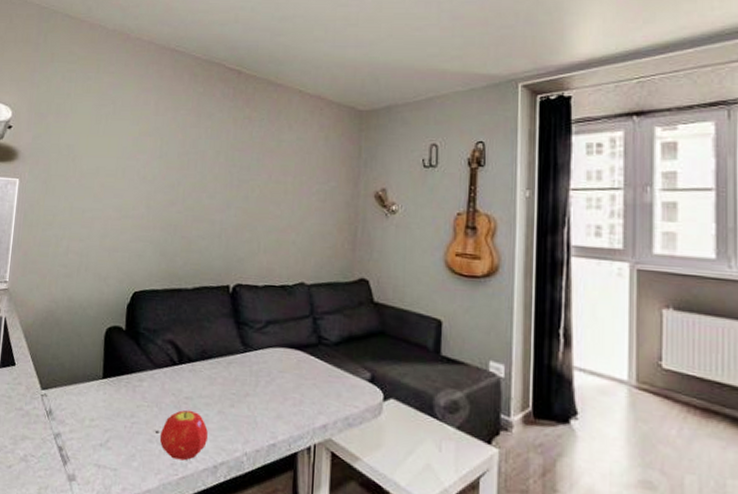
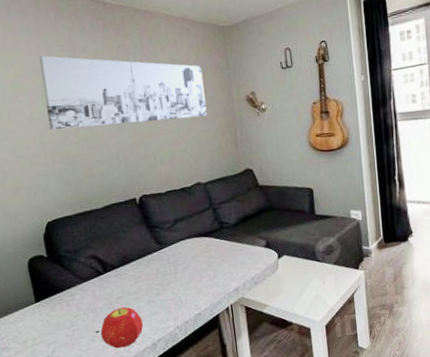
wall art: none [159,117,329,208] -> present [39,55,207,131]

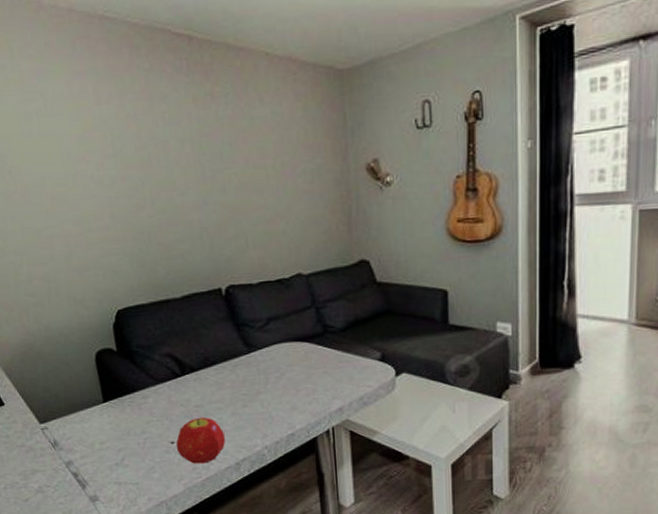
wall art: present [39,55,207,131] -> none [110,104,314,200]

